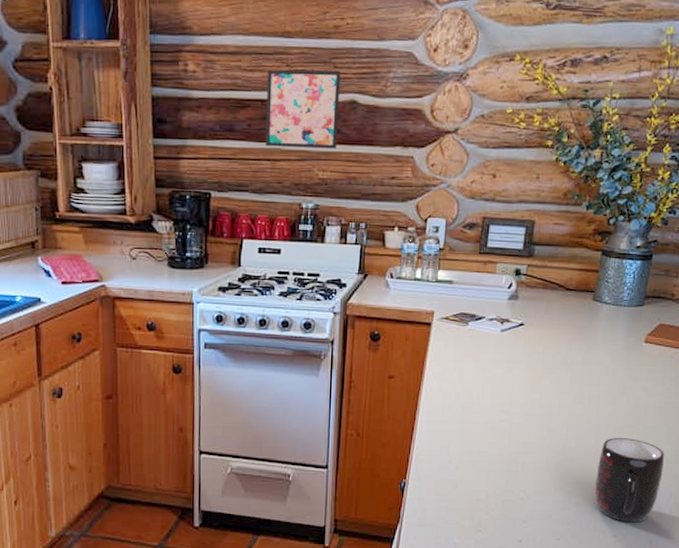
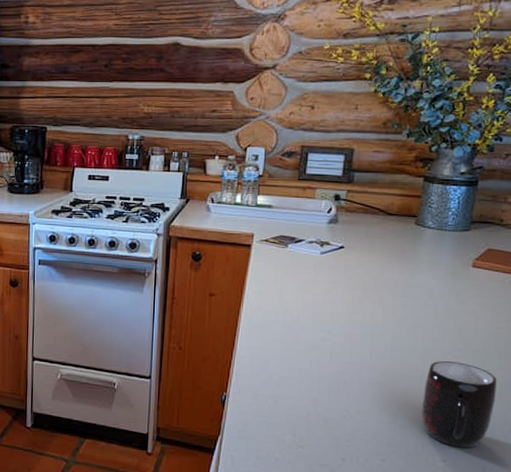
wall art: present [265,69,341,149] -> none [96,17,165,86]

